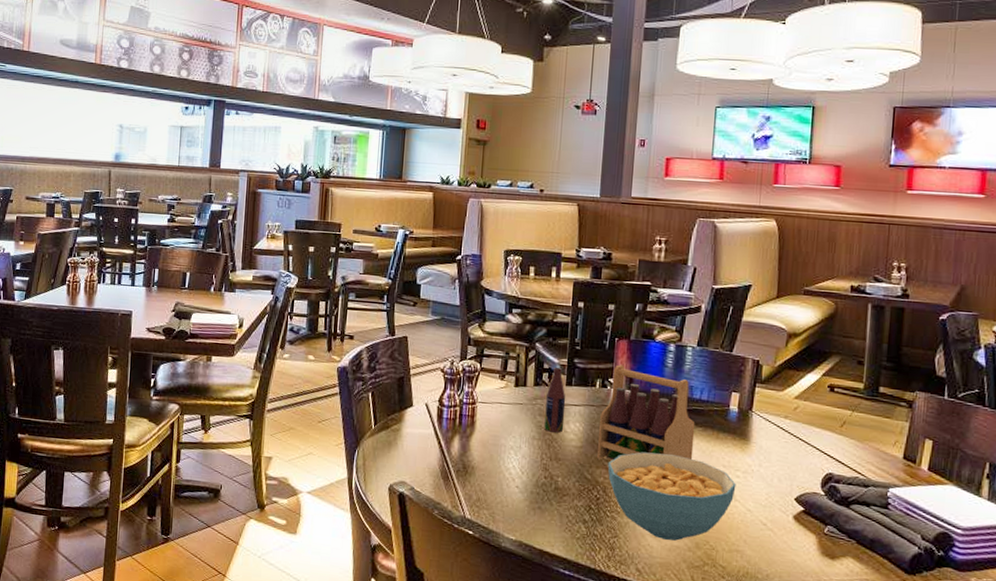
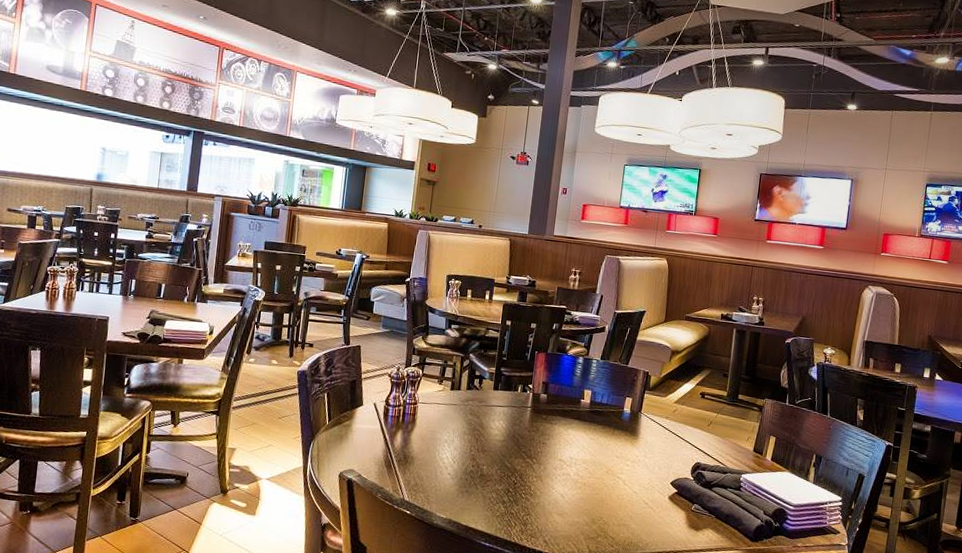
bottle rack: present [544,365,695,461] -> none [474,373,596,452]
cereal bowl: present [607,452,736,541] -> none [524,445,626,517]

